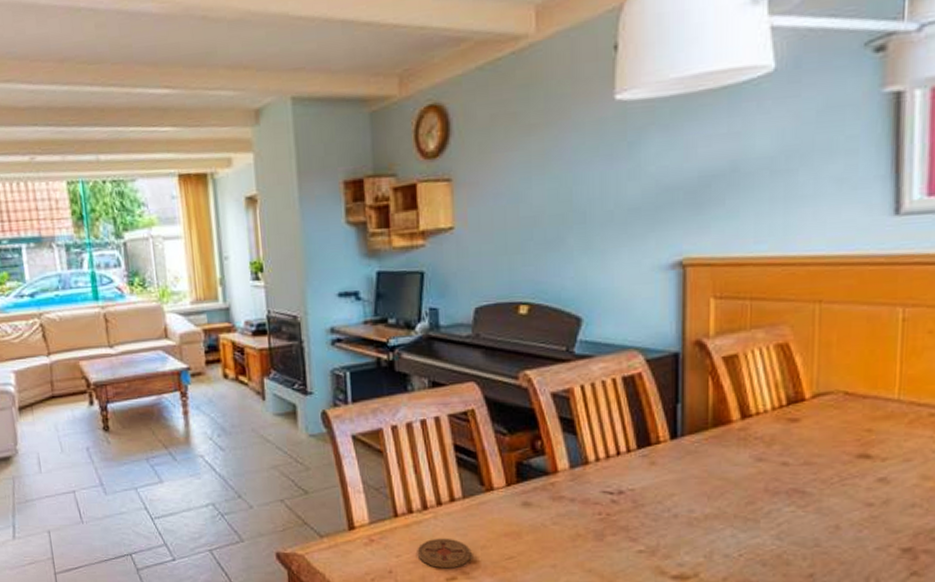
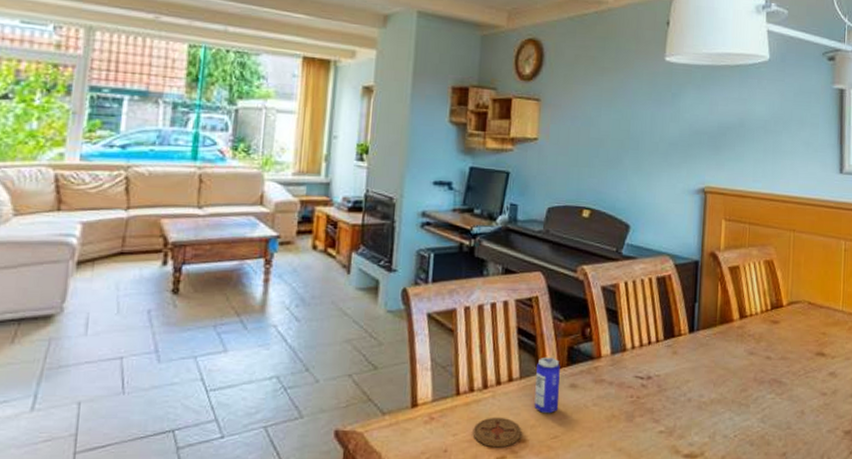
beer can: none [481,474,512,534] -> present [534,357,560,414]

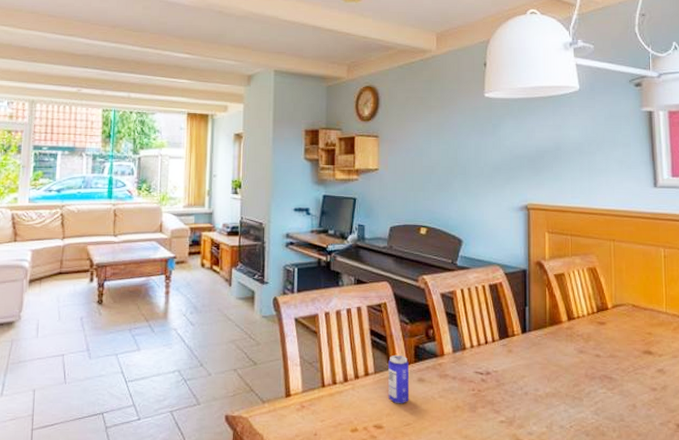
coaster: present [472,417,522,448] -> none [337,406,379,433]

